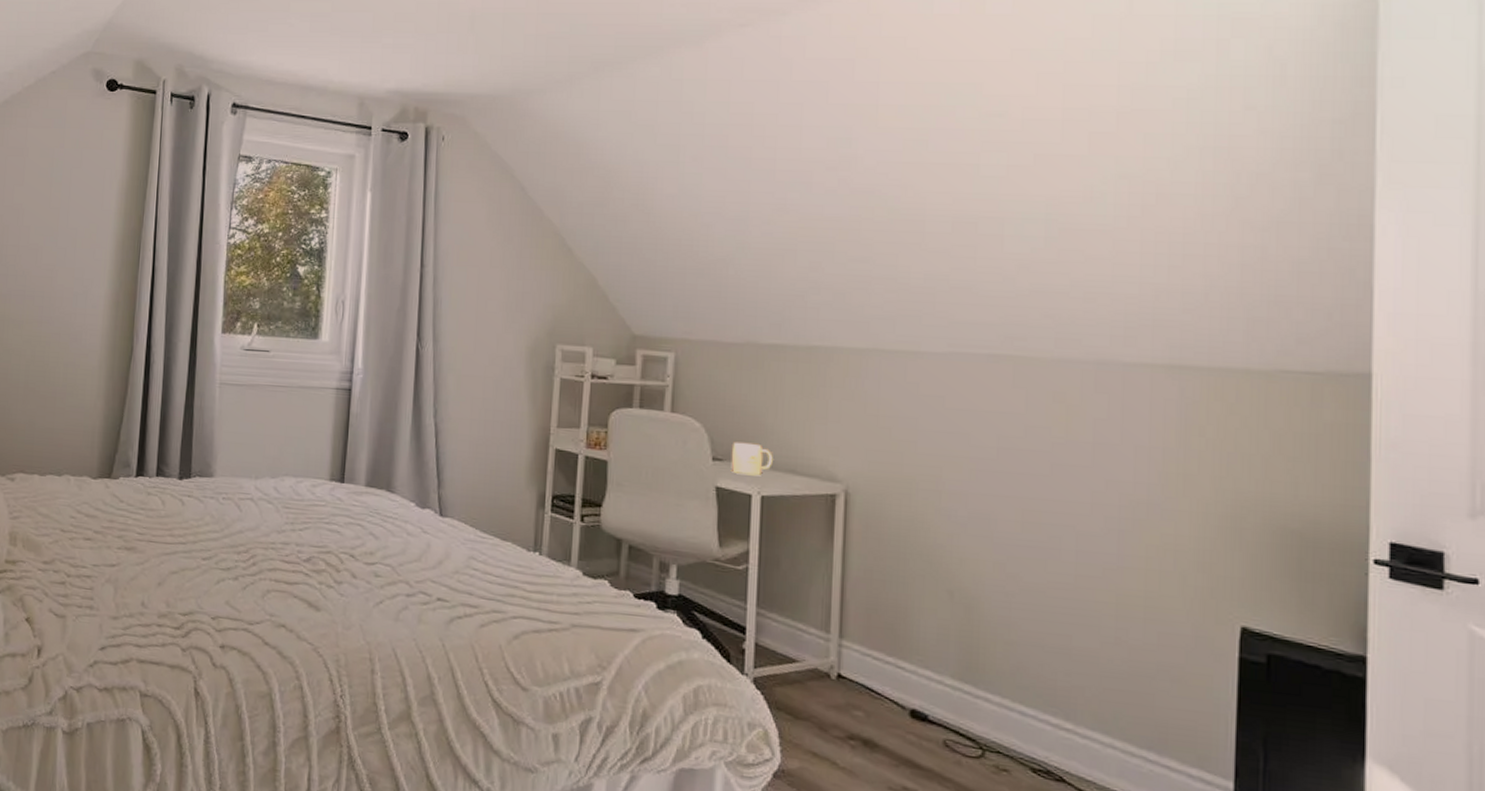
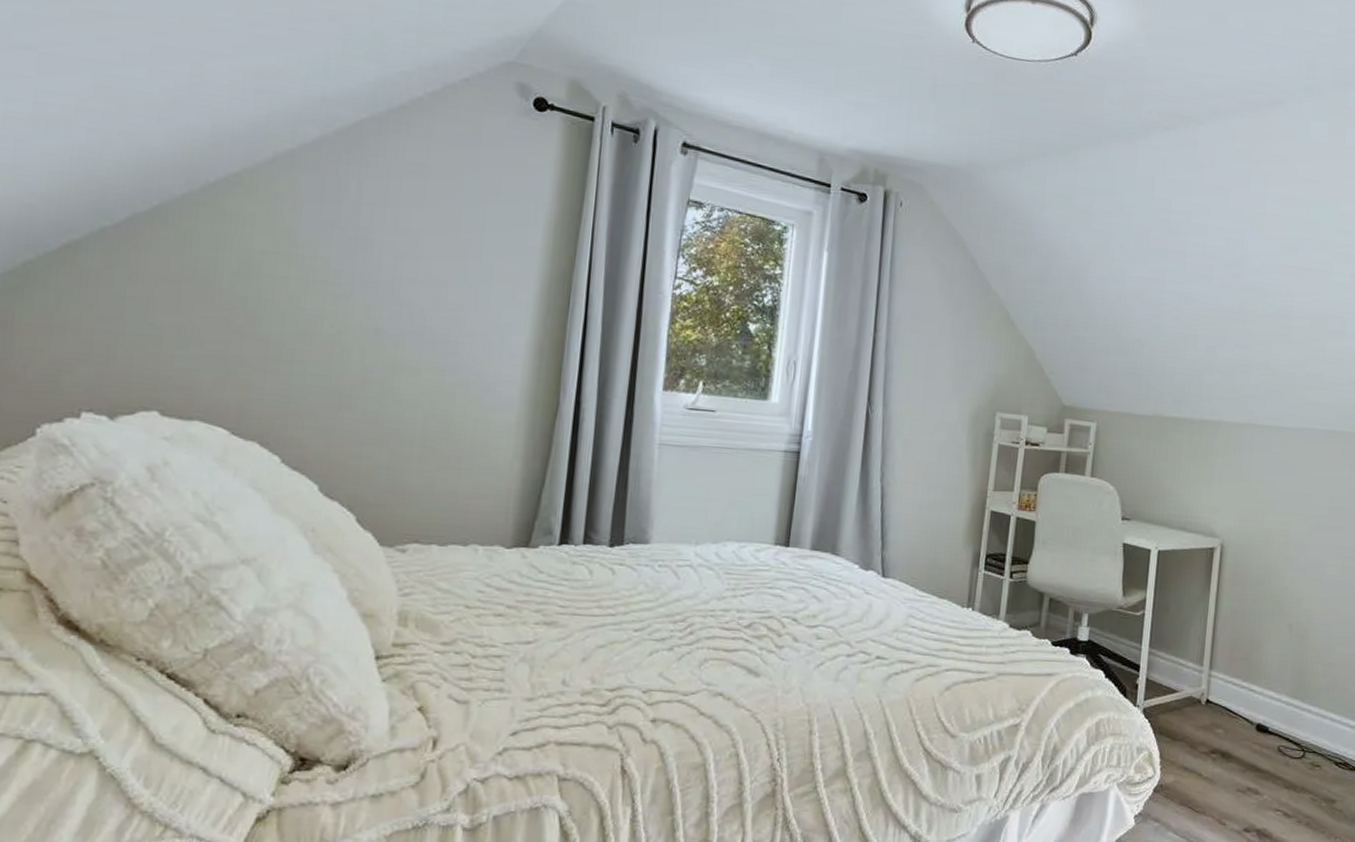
mug: present [731,442,773,476] -> none [1136,503,1169,533]

